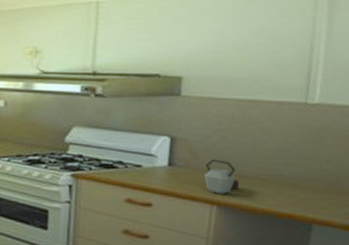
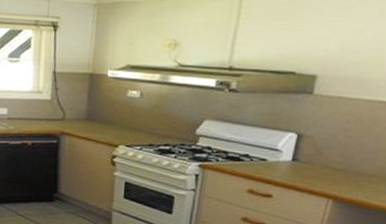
kettle: present [203,159,240,194] -> none [324,156,358,190]

